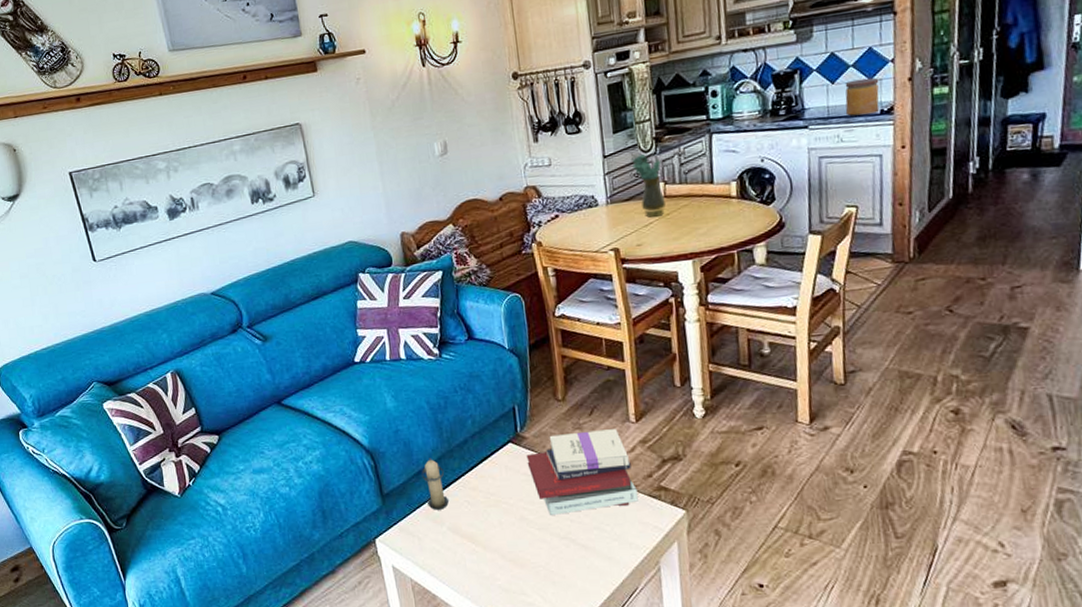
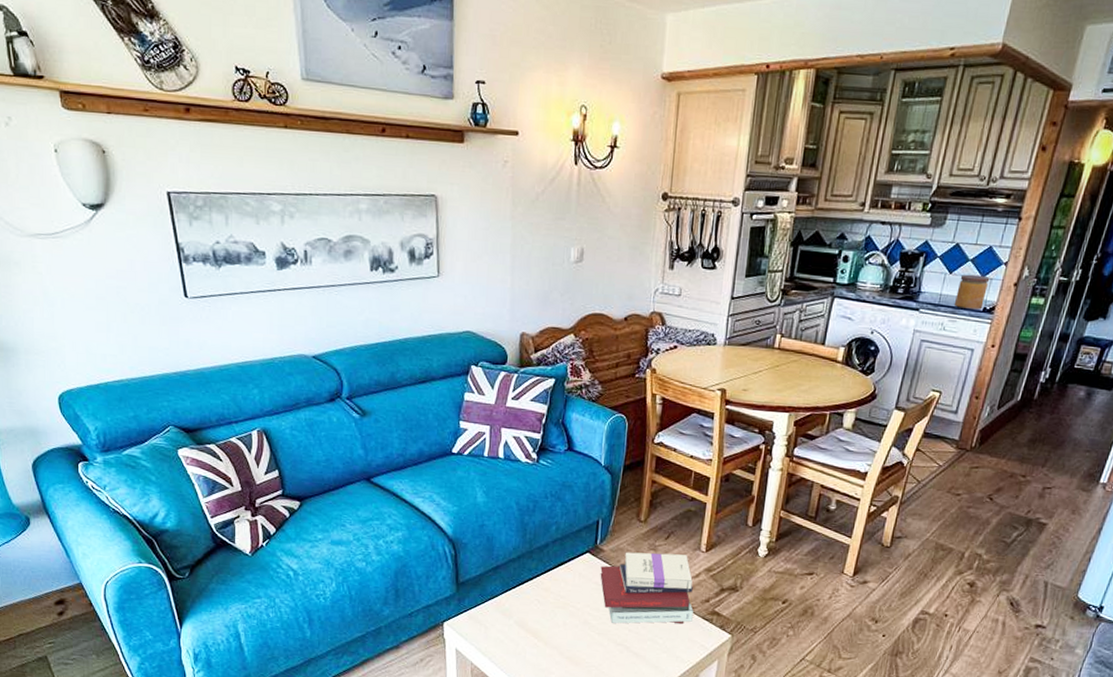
candle: present [421,458,449,510] -> none [499,555,521,604]
vase: present [630,152,666,218] -> none [755,300,783,368]

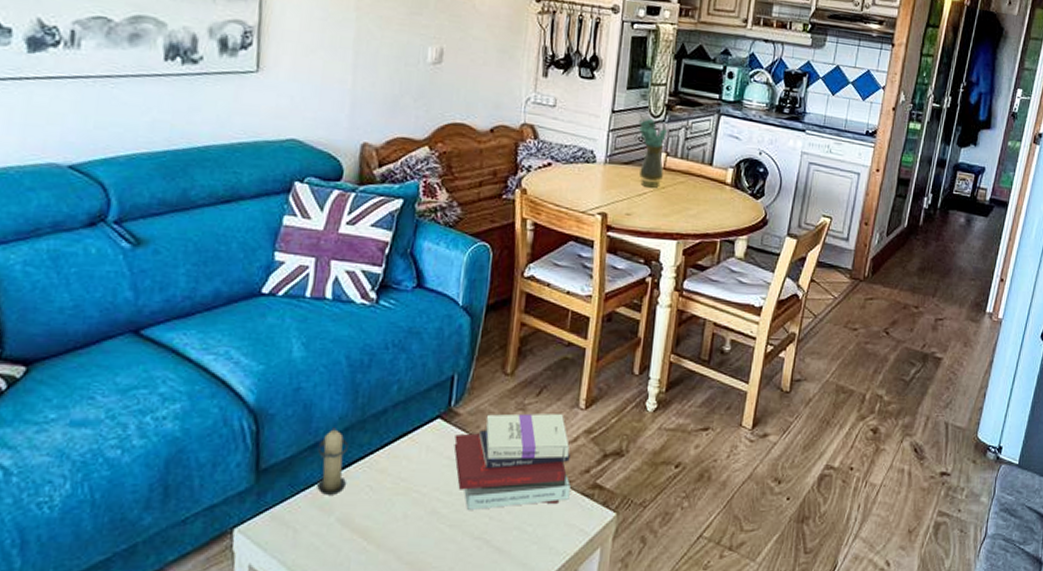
candle: none [499,555,521,604] -> present [317,427,348,495]
vase: none [755,300,783,368] -> present [638,115,668,189]
jar: present [954,274,990,310] -> none [838,96,870,133]

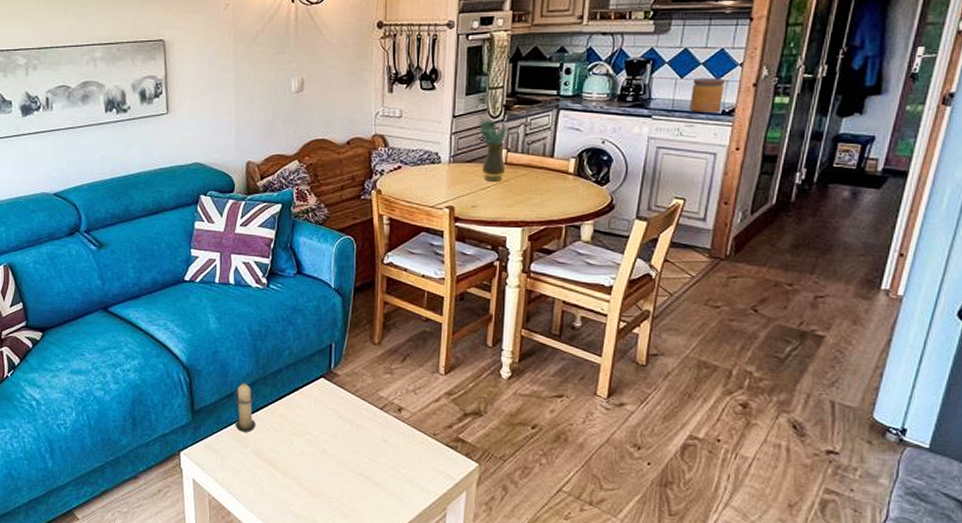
books: present [454,413,571,510] -> none [336,376,436,452]
jar: none [838,96,870,133] -> present [689,78,726,113]

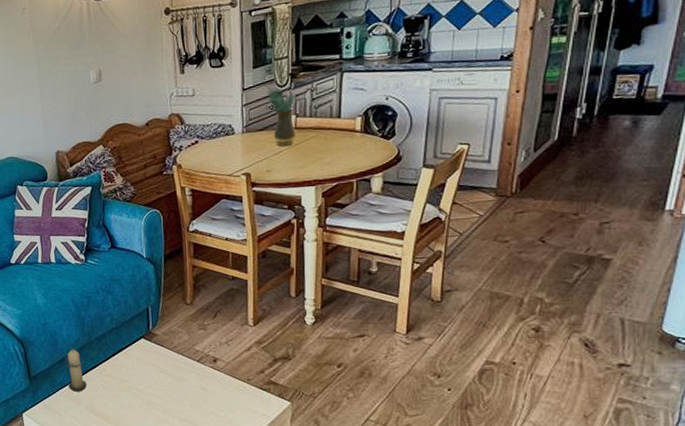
jar: present [689,78,726,113] -> none [468,25,503,61]

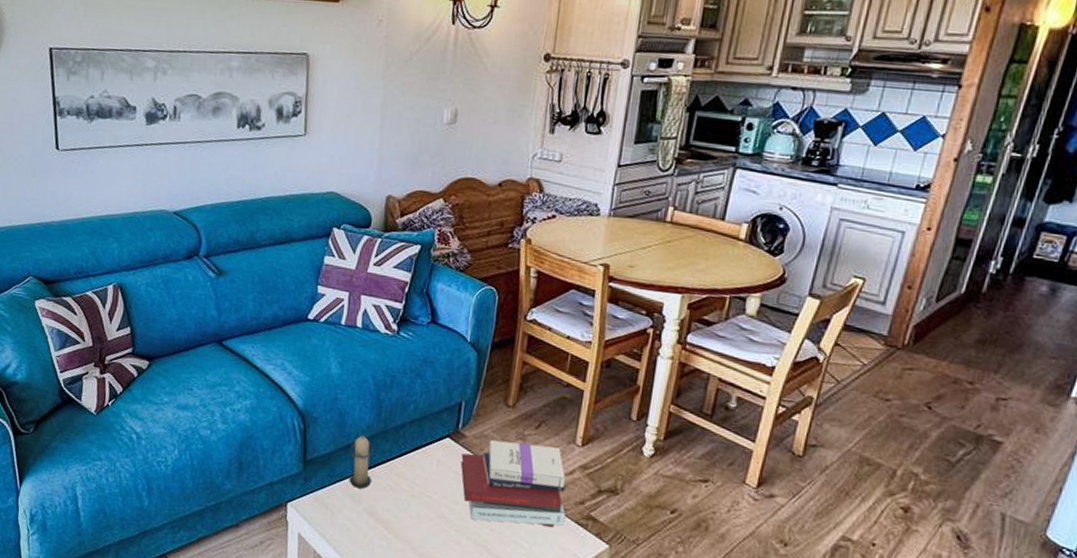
books: none [156,331,250,401] -> present [460,439,566,527]
vase: present [267,87,295,147] -> none [644,169,677,243]

